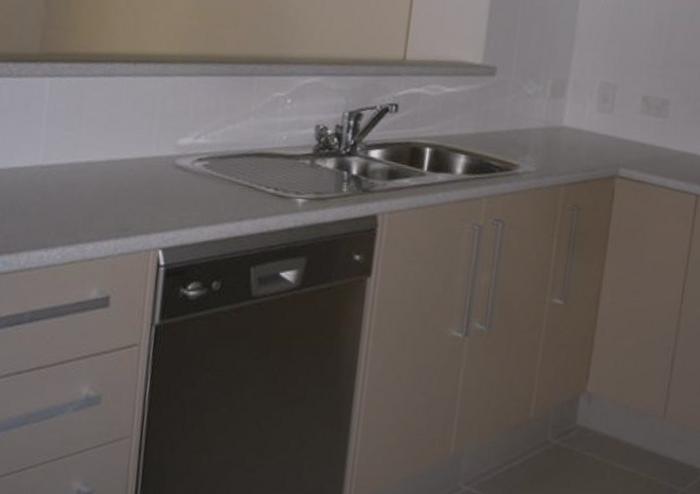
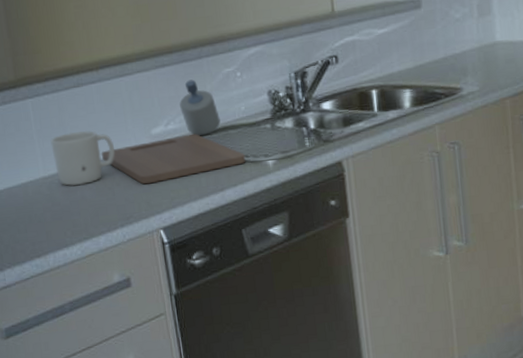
mug: none [57,123,132,183] -> present [50,131,115,186]
cutting board: none [114,150,275,198] -> present [101,133,246,185]
soap dispenser: none [216,95,258,157] -> present [179,79,221,136]

